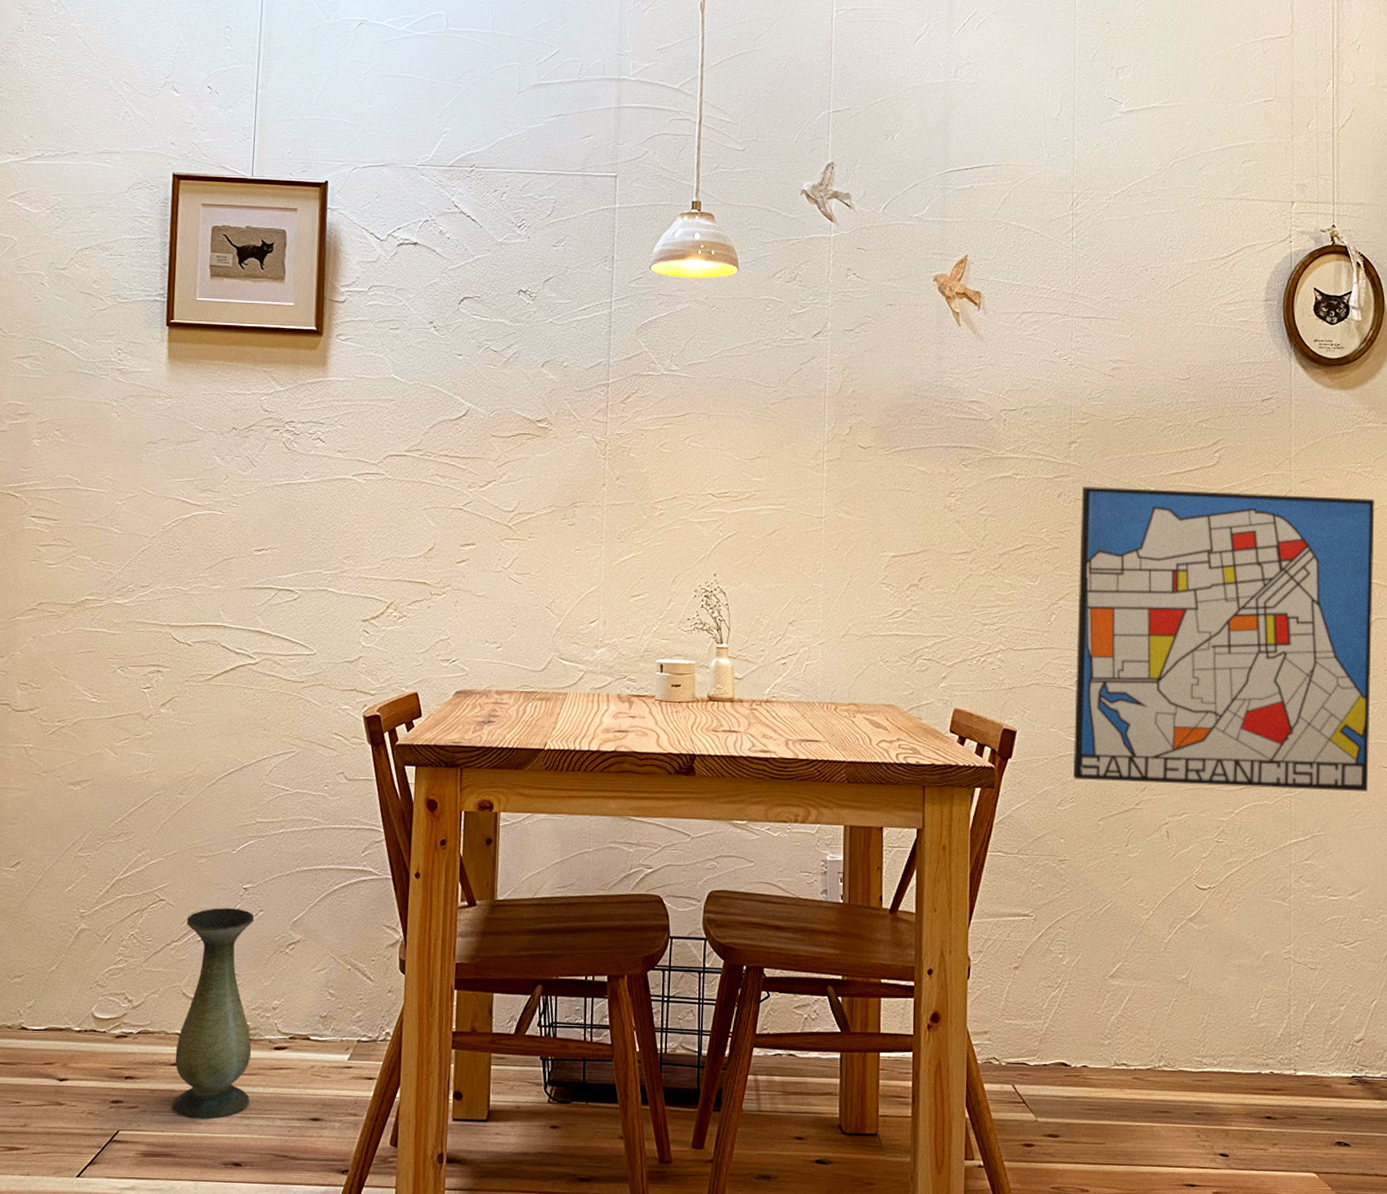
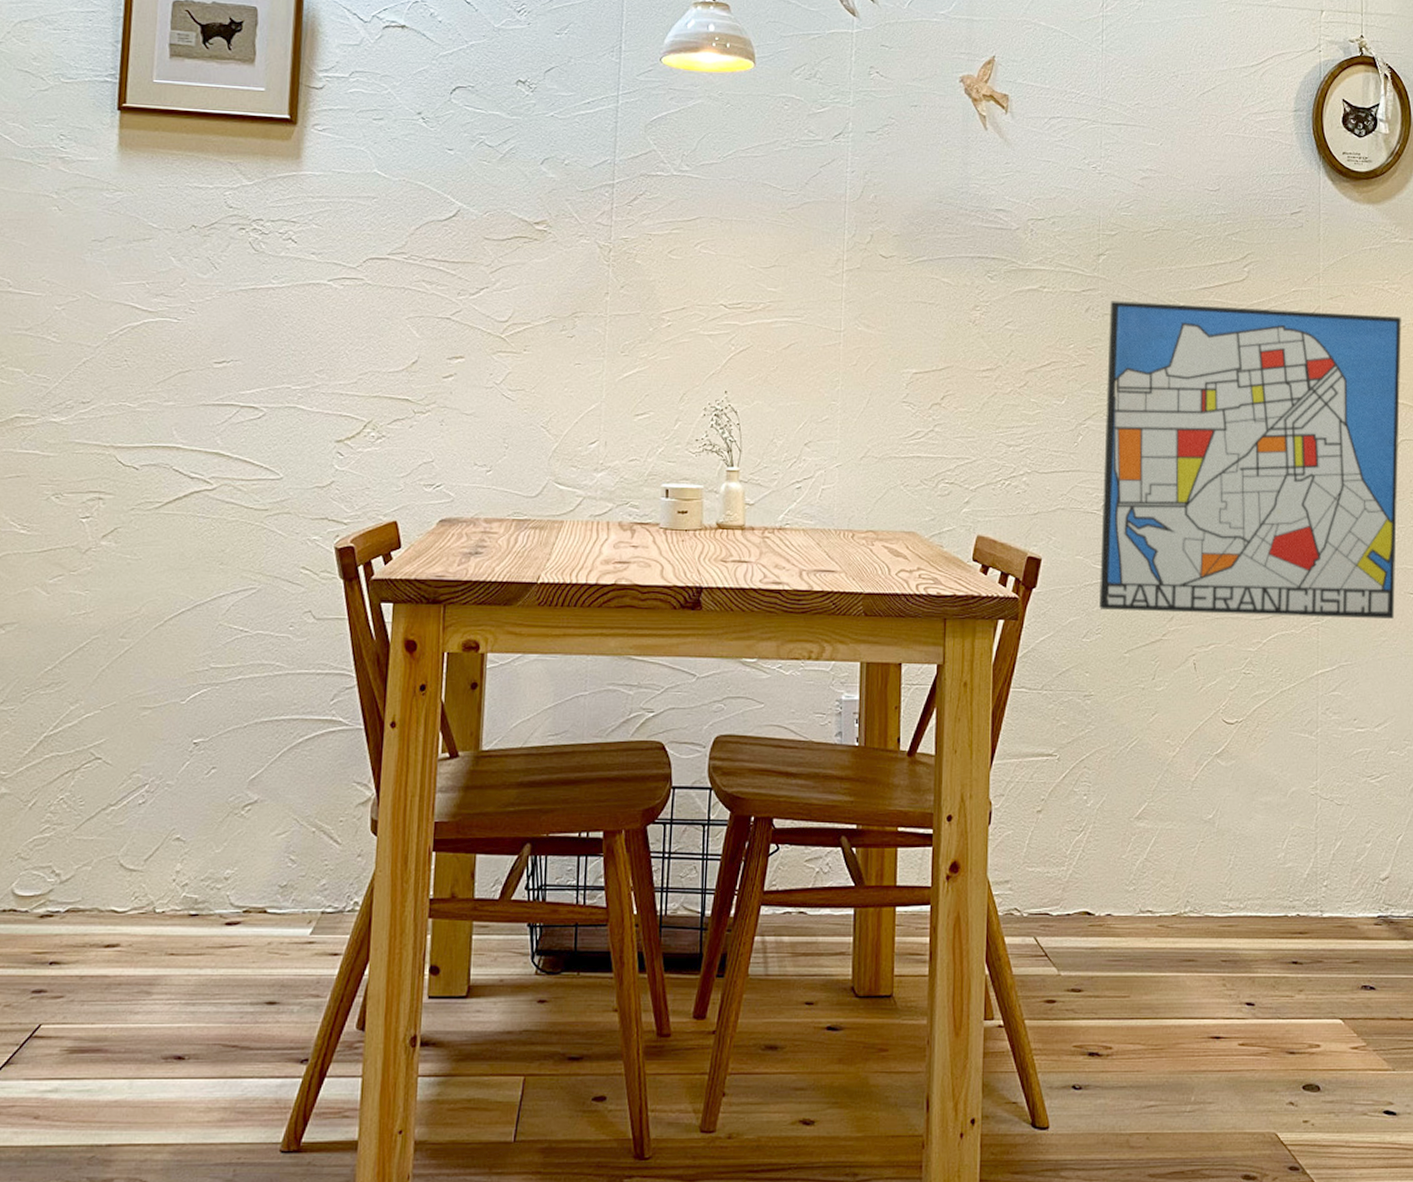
vase: present [171,908,255,1120] -> none [103,766,206,1008]

